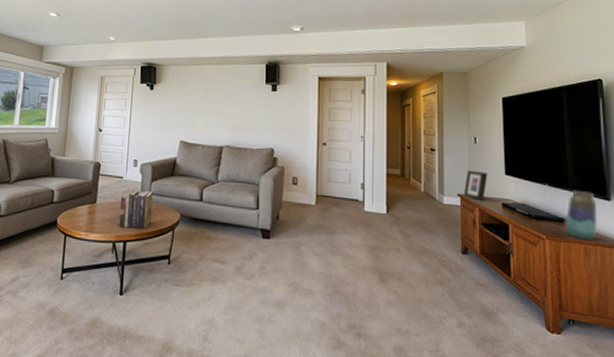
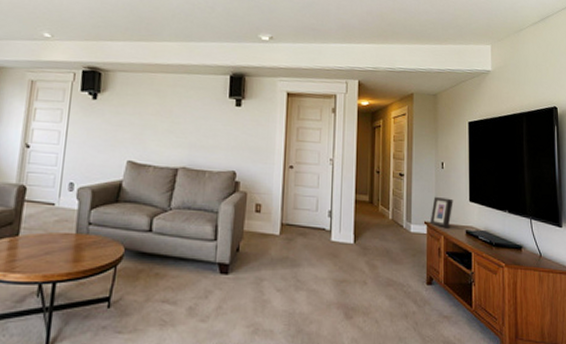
books: present [119,190,153,229] -> none [48,219,92,266]
vase: present [565,190,598,241] -> none [522,216,551,268]

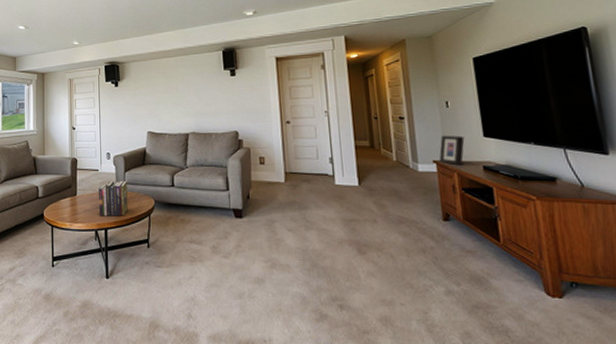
books: none [48,219,92,266] -> present [99,180,128,217]

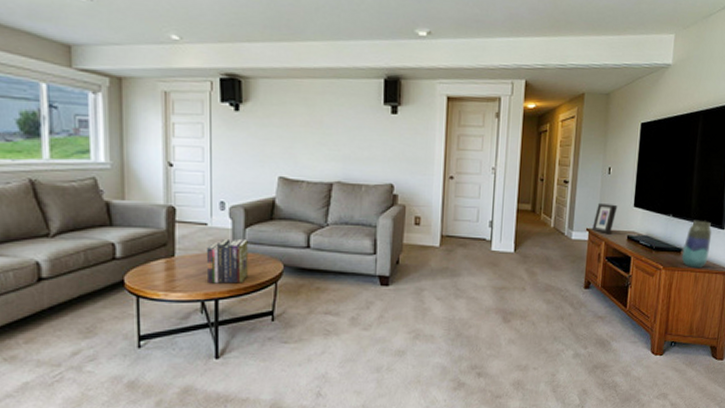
vase: none [557,146,596,199] -> present [681,220,712,269]

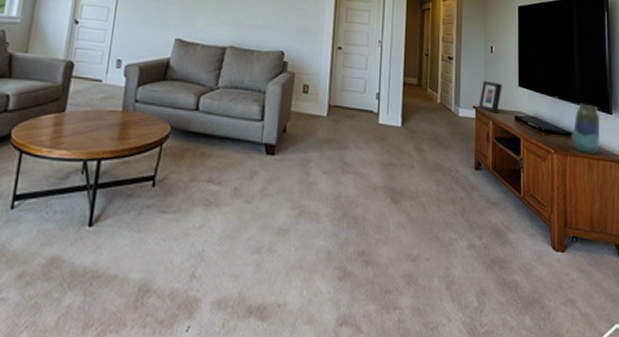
books: present [207,238,248,284] -> none [93,96,139,144]

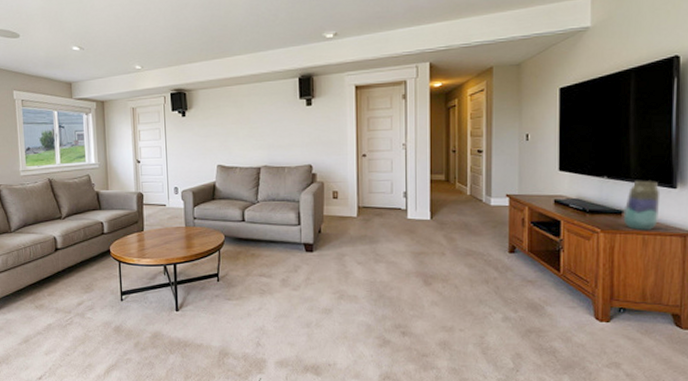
picture frame: present [478,80,503,114] -> none [512,168,540,200]

